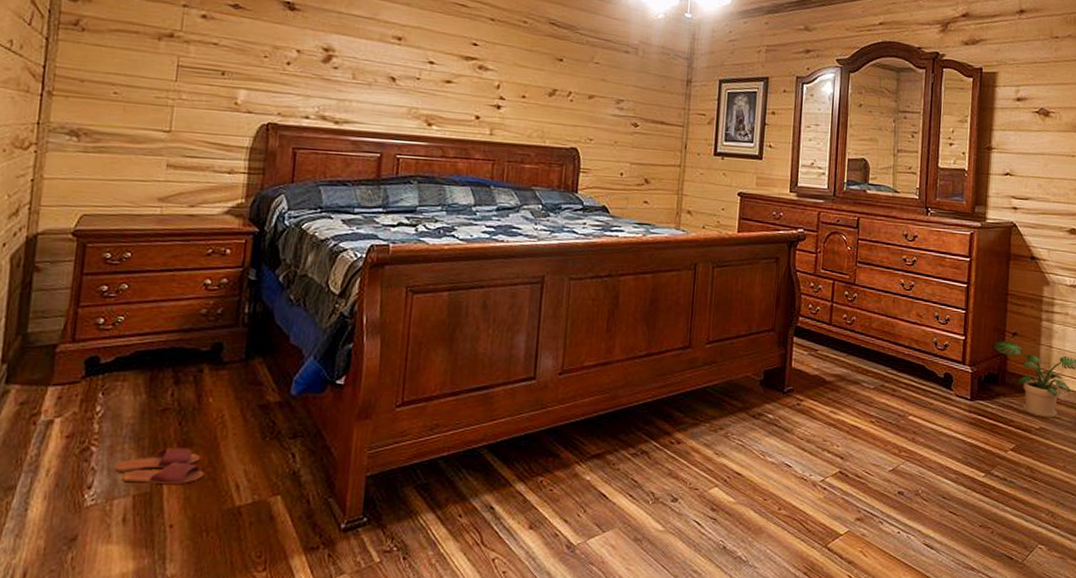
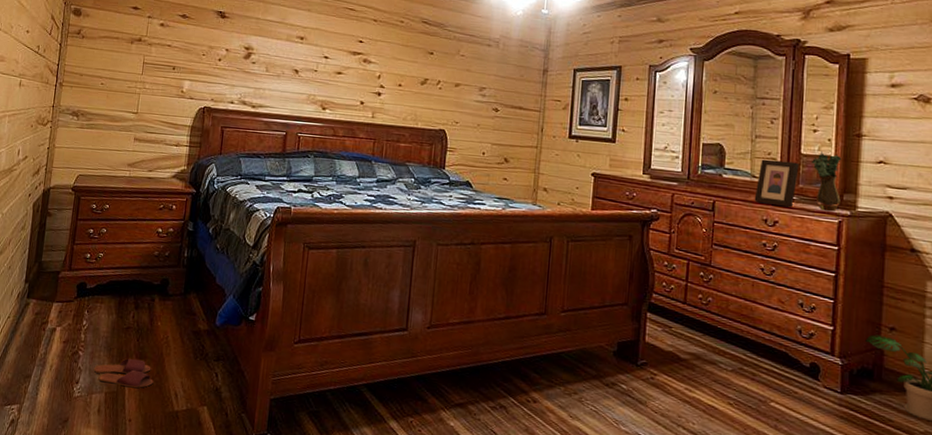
picture frame: none [896,173,937,222] -> present [754,159,799,208]
vase: none [948,165,974,224] -> present [812,151,842,212]

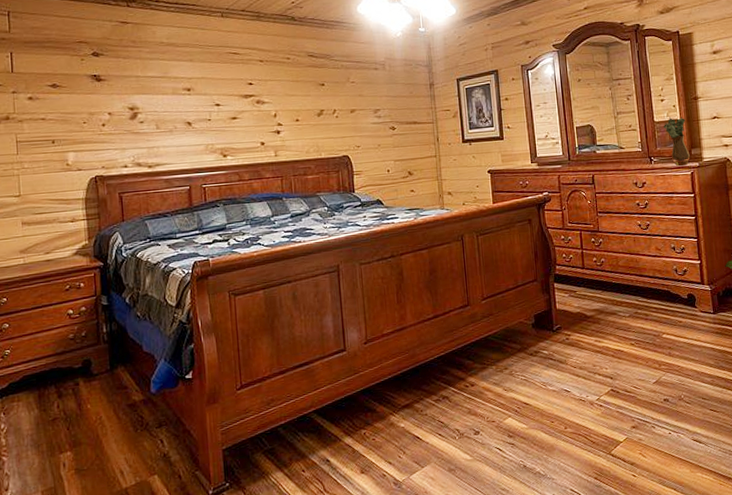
slippers: present [94,358,154,388] -> none [24,447,94,482]
picture frame: present [754,159,799,208] -> none [624,129,655,170]

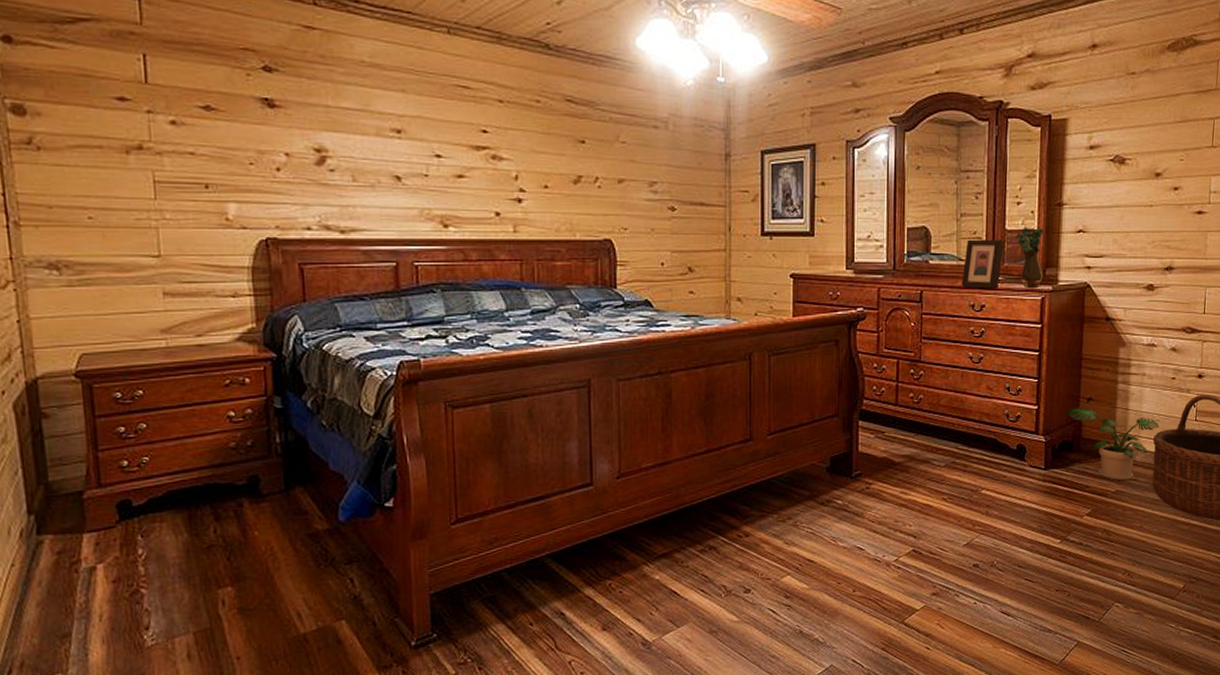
picture frame: none [624,129,655,170] -> present [961,239,1004,289]

